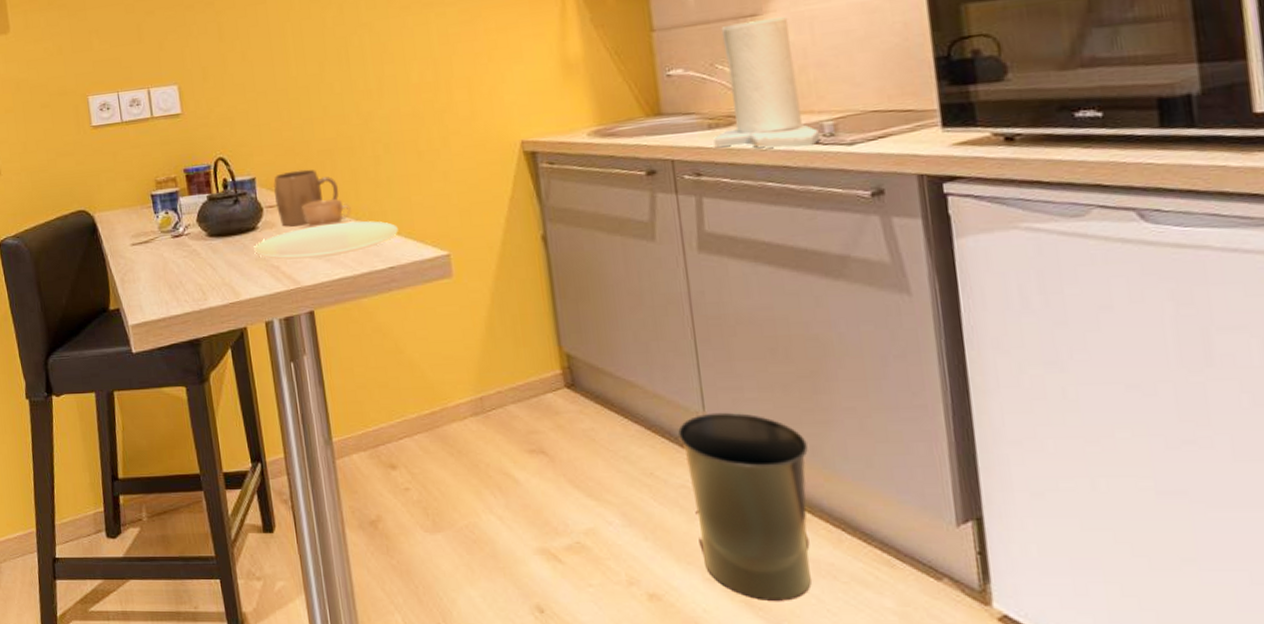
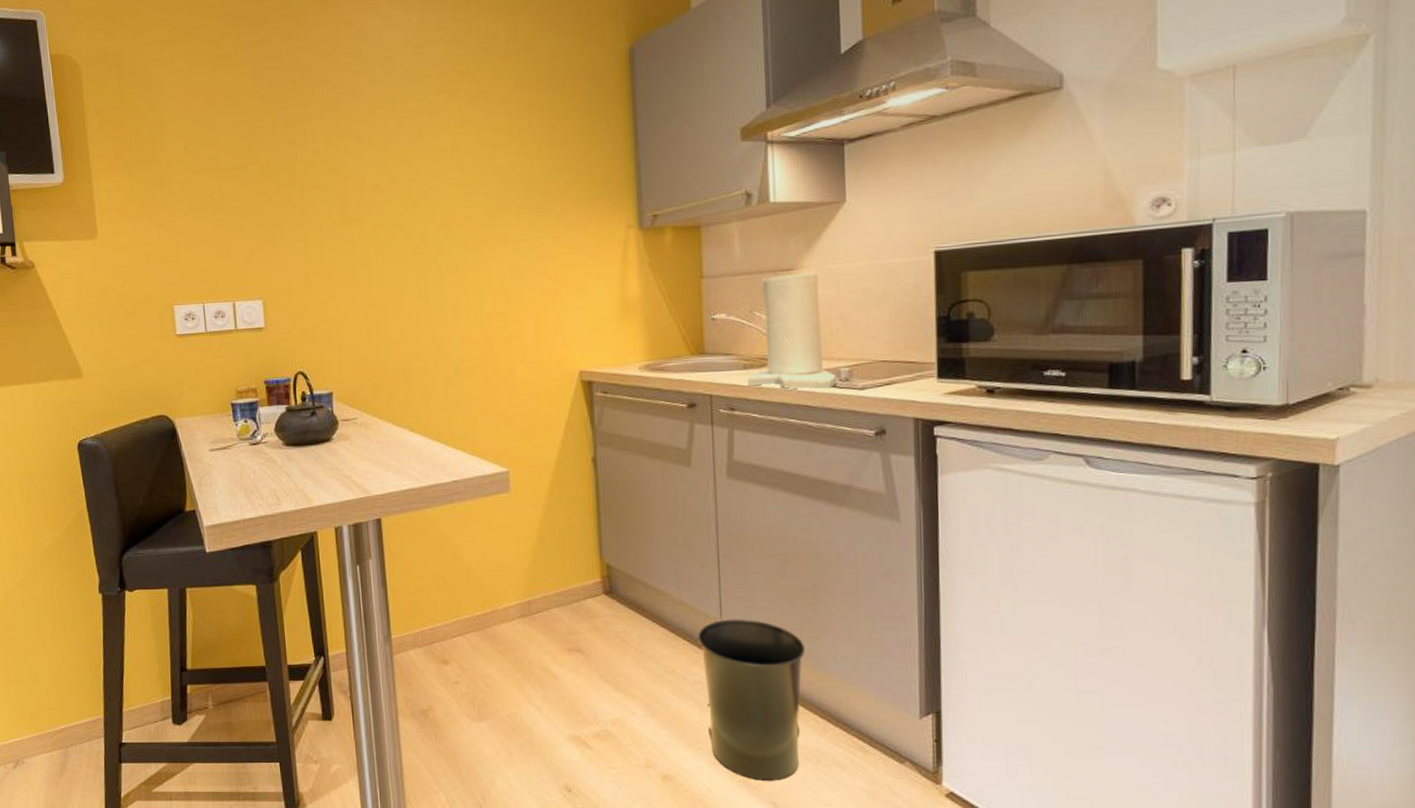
plate: present [254,220,398,261] -> none [328,437,463,471]
mug: present [274,169,339,226] -> none [350,386,411,439]
teacup: present [298,199,353,230] -> none [370,416,422,443]

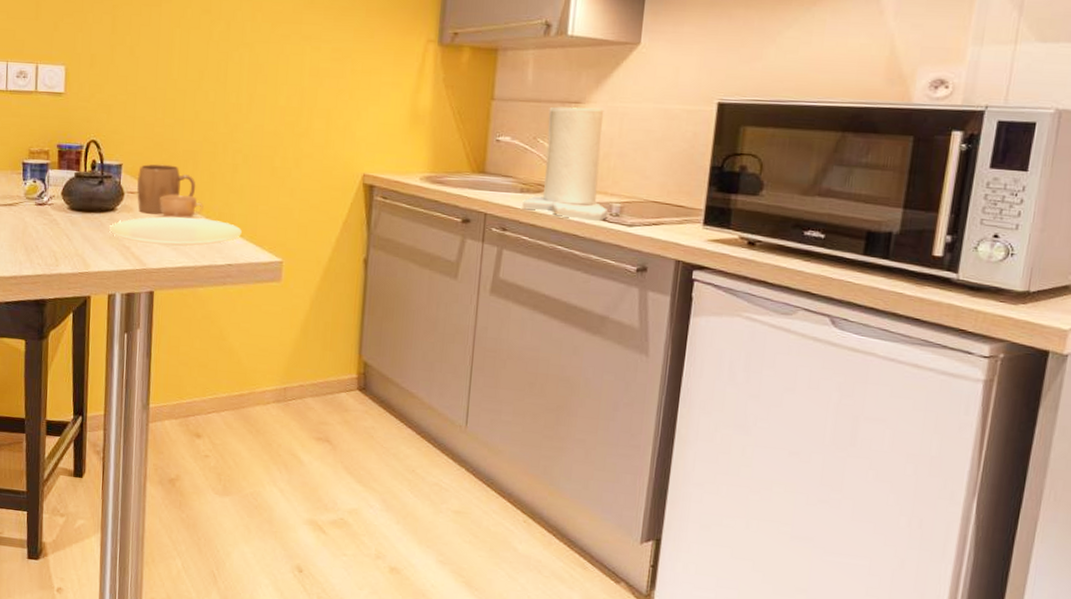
plate: none [328,437,463,471] -> present [110,216,242,247]
mug: none [350,386,411,439] -> present [137,164,196,214]
teacup: none [370,416,422,443] -> present [153,194,204,219]
waste bin: present [698,619,805,780] -> none [440,428,542,585]

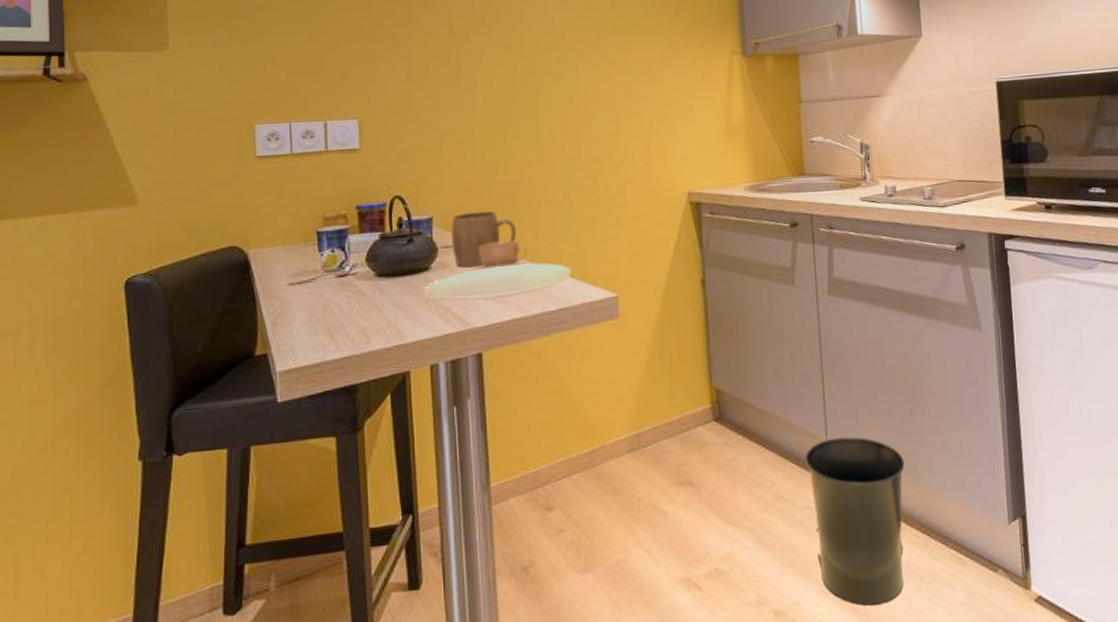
waste bin: none [440,428,542,585] -> present [805,436,905,605]
paper towel: present [522,106,609,222] -> none [843,100,922,208]

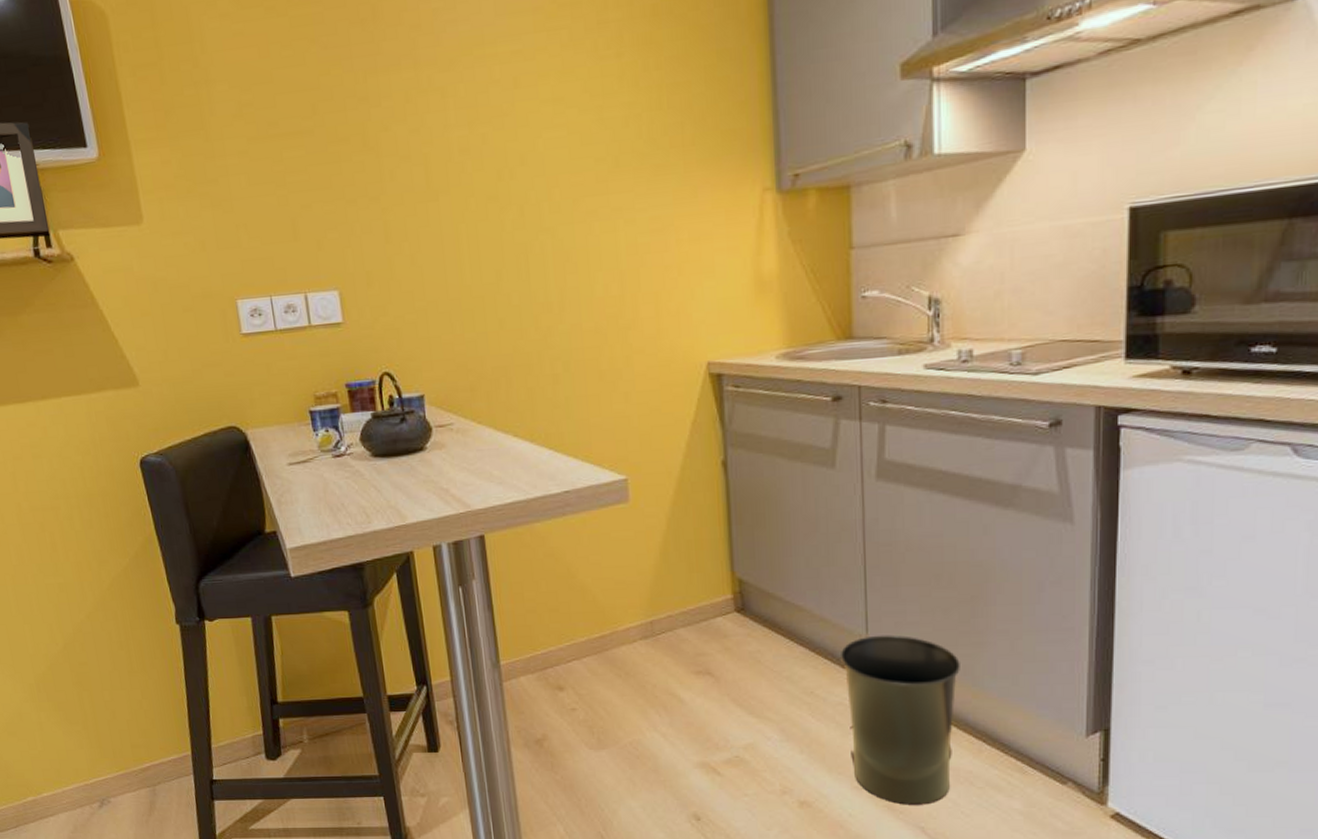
plate: present [425,263,571,302] -> none [422,442,575,483]
mug: present [451,210,517,267] -> none [444,387,514,447]
teacup: present [472,241,528,271] -> none [469,419,527,451]

